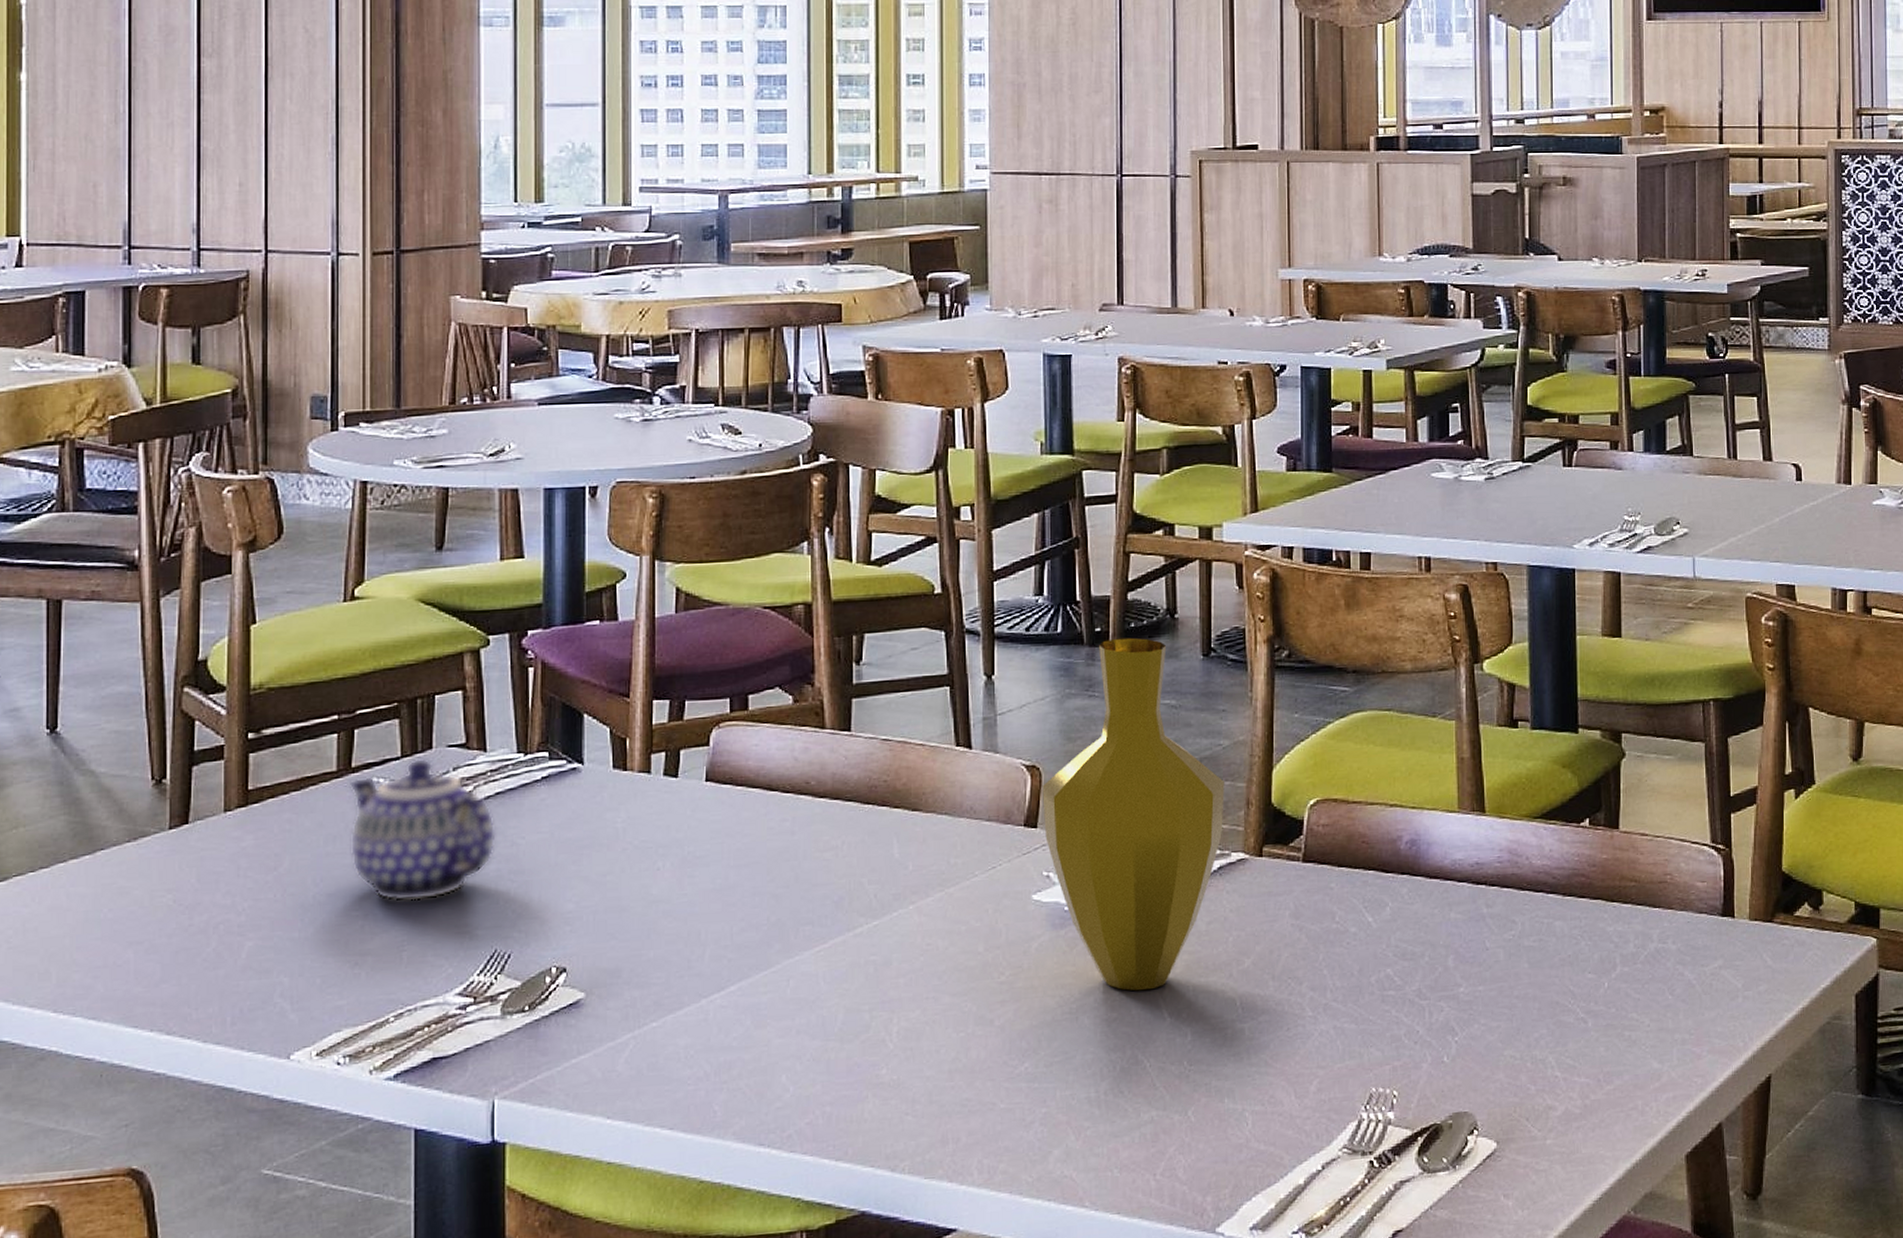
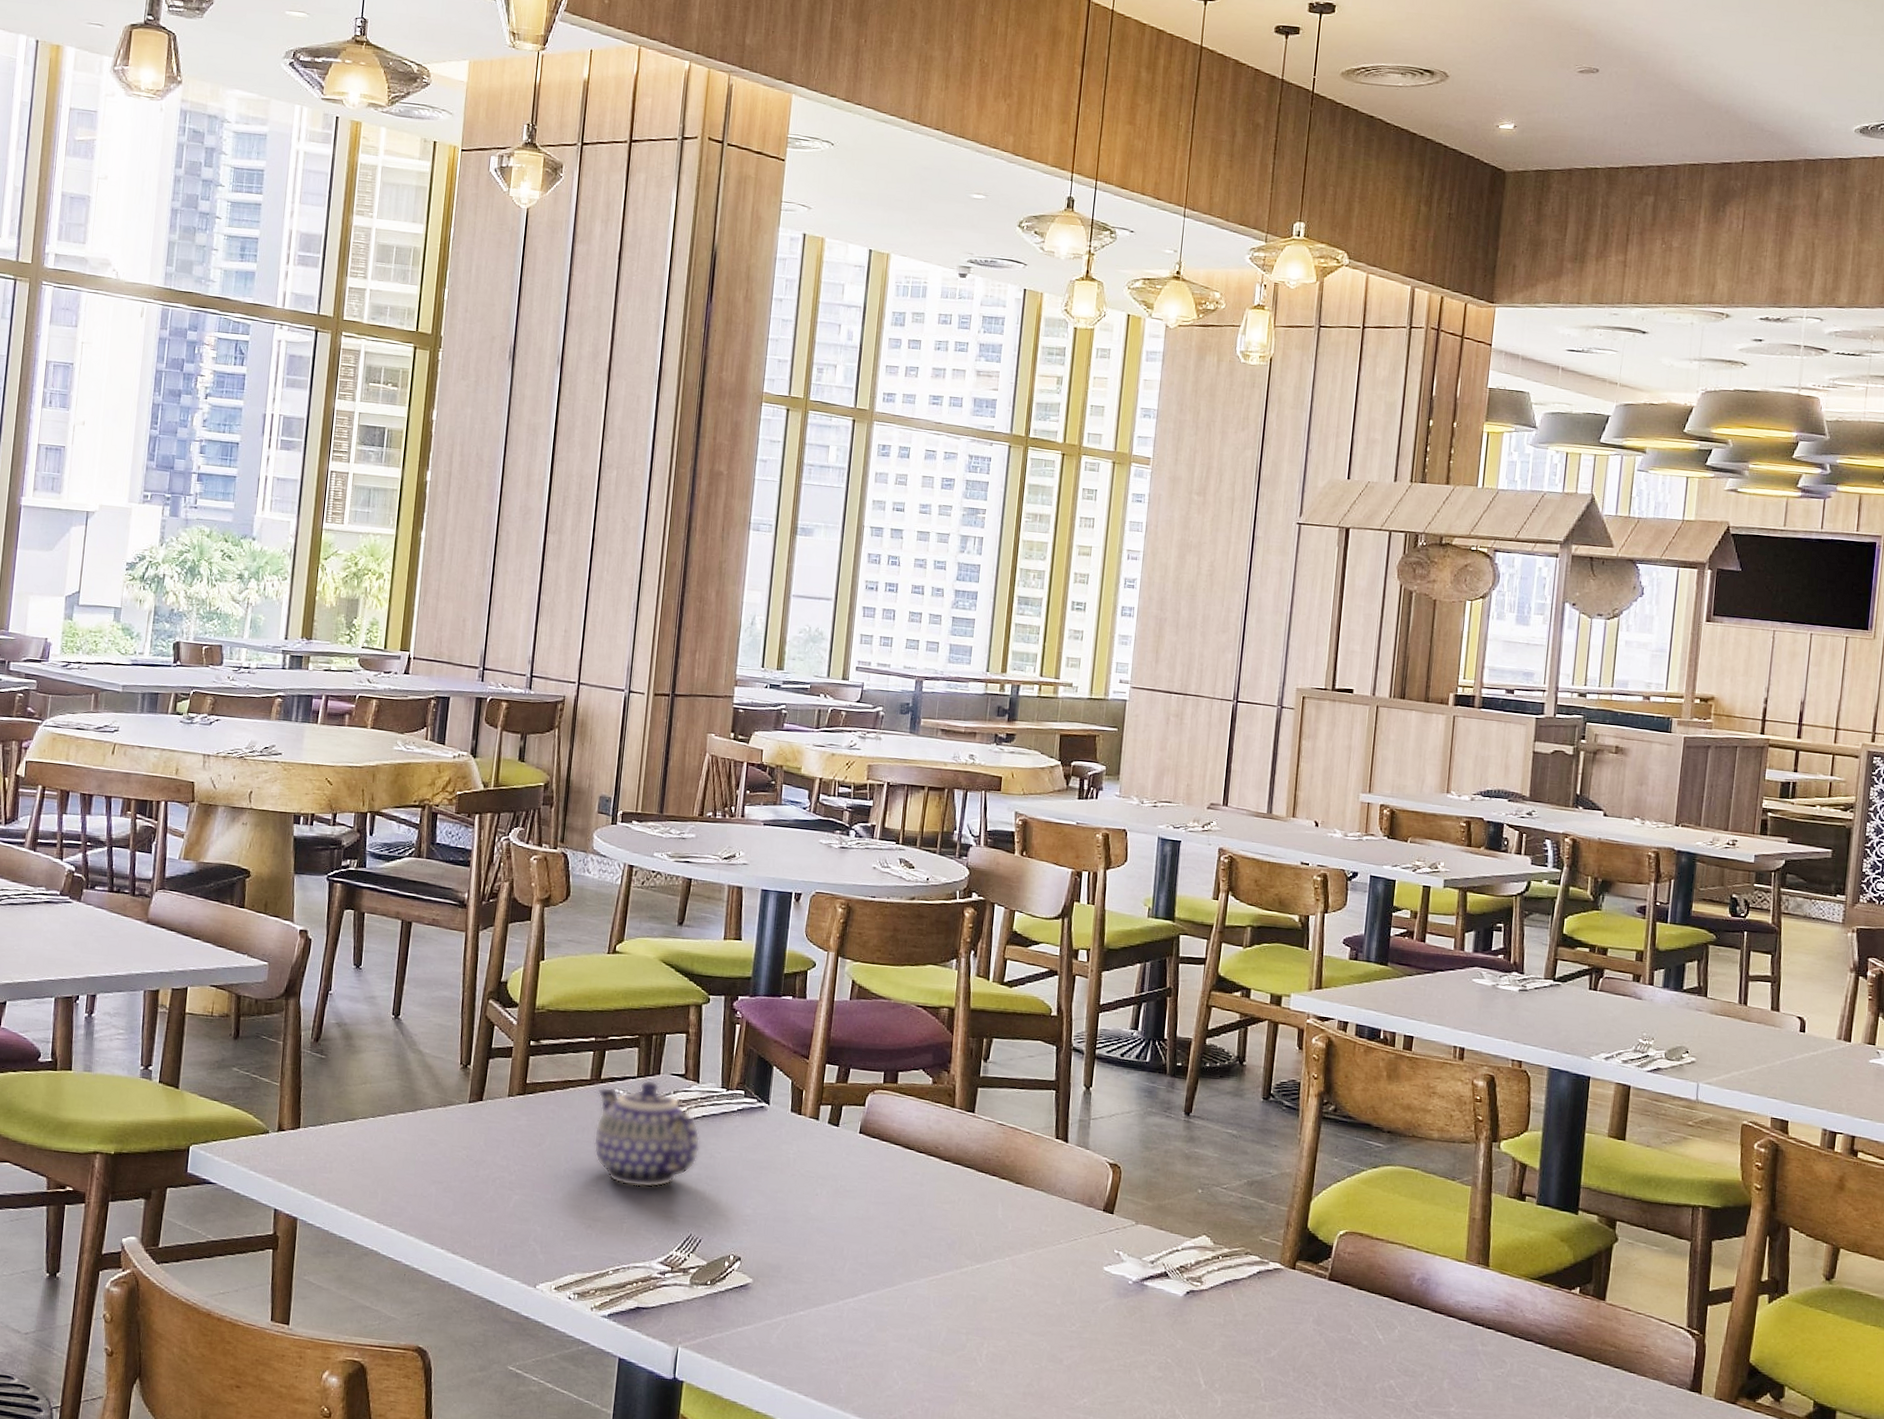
vase: present [1042,637,1224,991] -> none [1119,1073,1270,1360]

